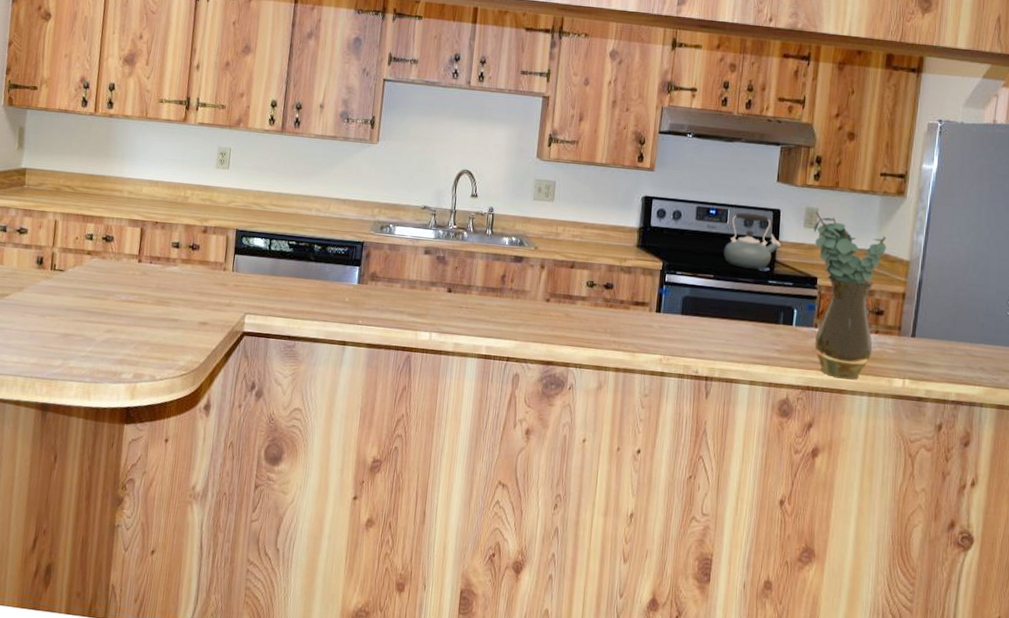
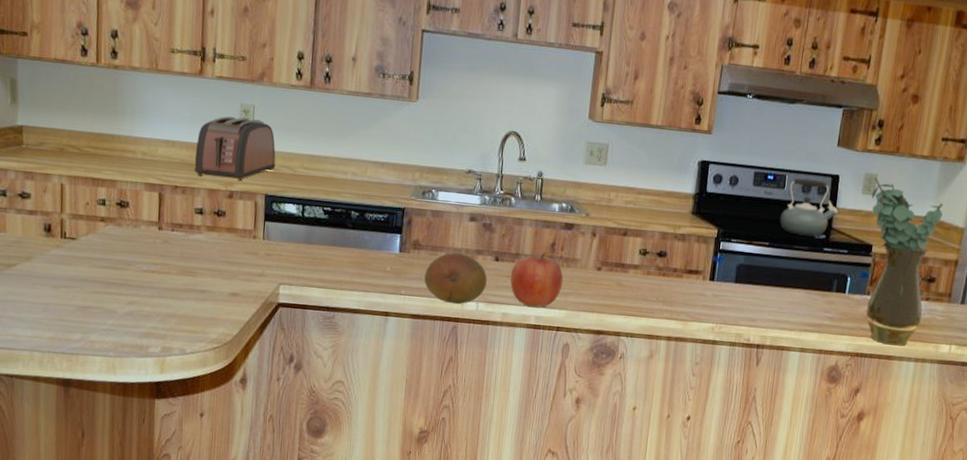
toaster: none [173,158,248,217] -> present [194,116,276,180]
fruit: none [380,284,440,335] -> present [424,253,487,305]
fruit: none [462,283,513,338] -> present [510,252,564,307]

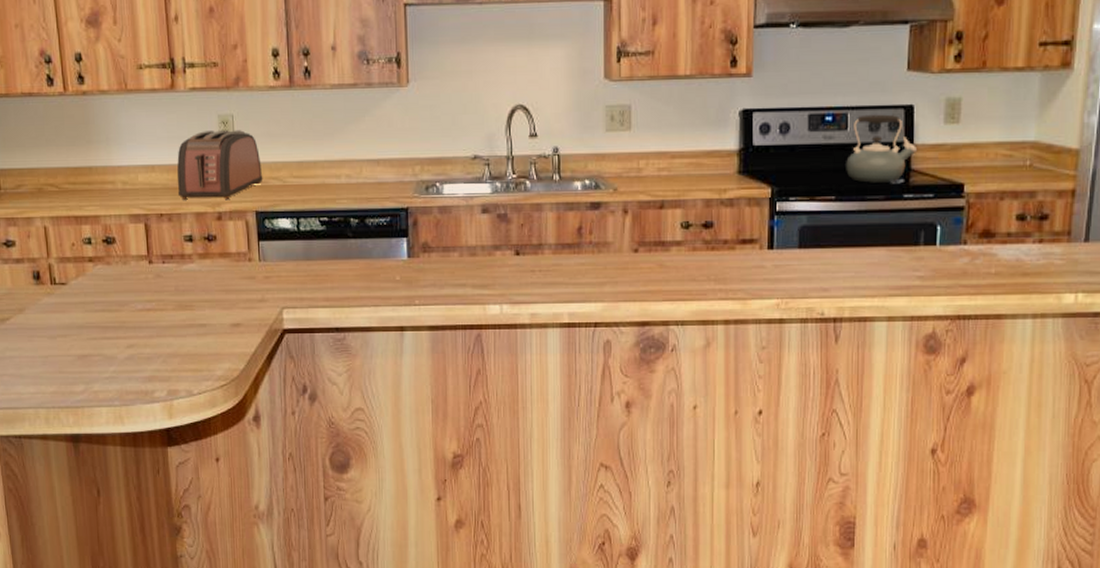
fruit: present [424,253,487,305] -> none [439,252,509,310]
fruit: present [510,252,564,307] -> none [534,238,596,302]
vase: present [865,177,944,346] -> none [957,102,1050,301]

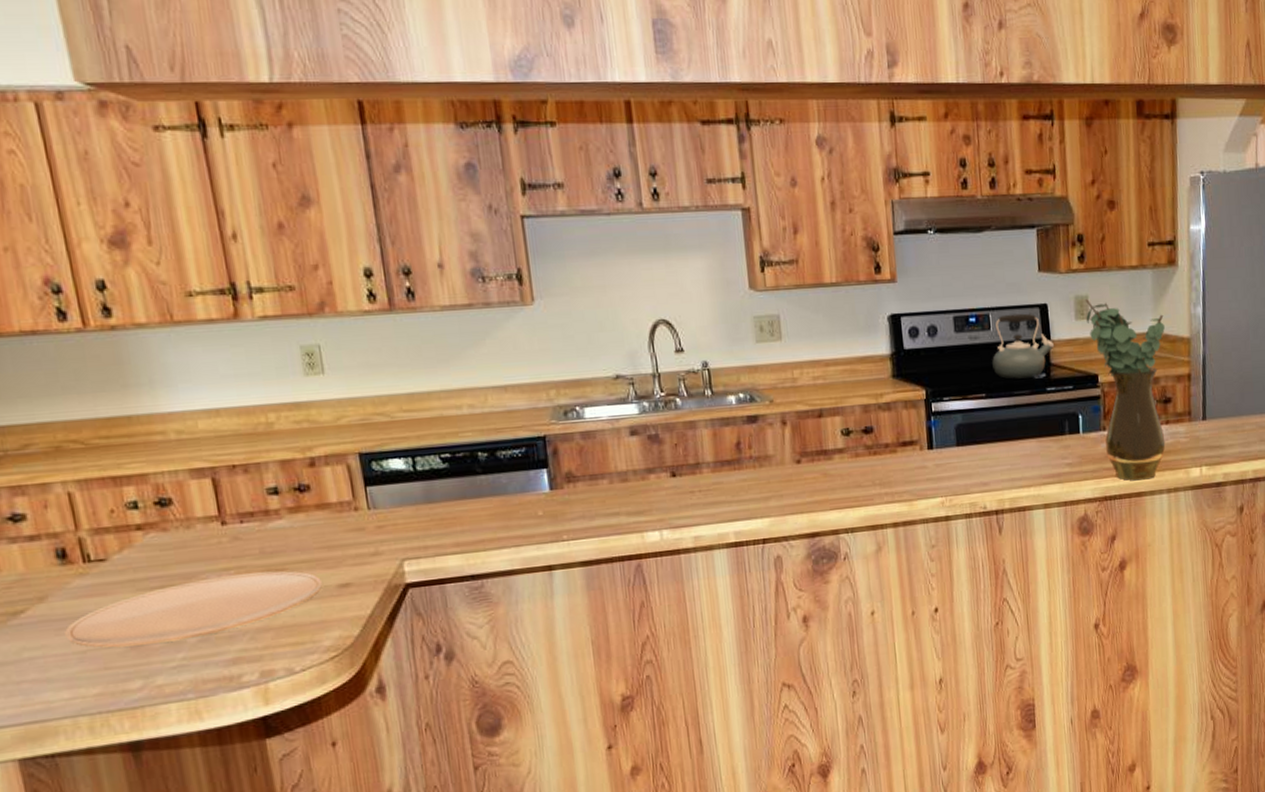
plate: none [35,307,219,356] -> present [65,571,322,648]
toaster: present [177,130,262,200] -> none [249,362,364,447]
vase: none [957,102,1050,301] -> present [1085,299,1166,481]

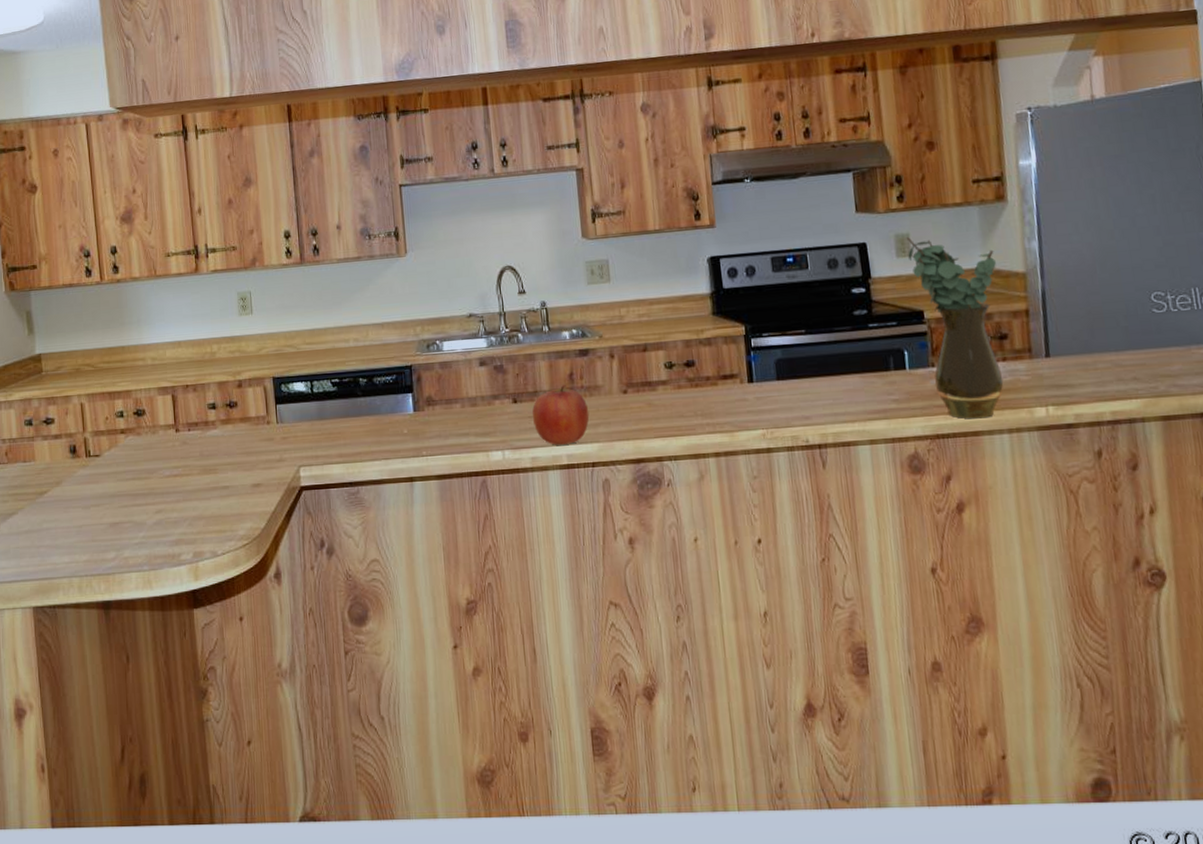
plate: present [65,571,322,648] -> none [70,470,241,525]
fruit: none [693,454,760,522] -> present [532,384,590,445]
kettle: present [992,313,1055,380] -> none [811,252,876,316]

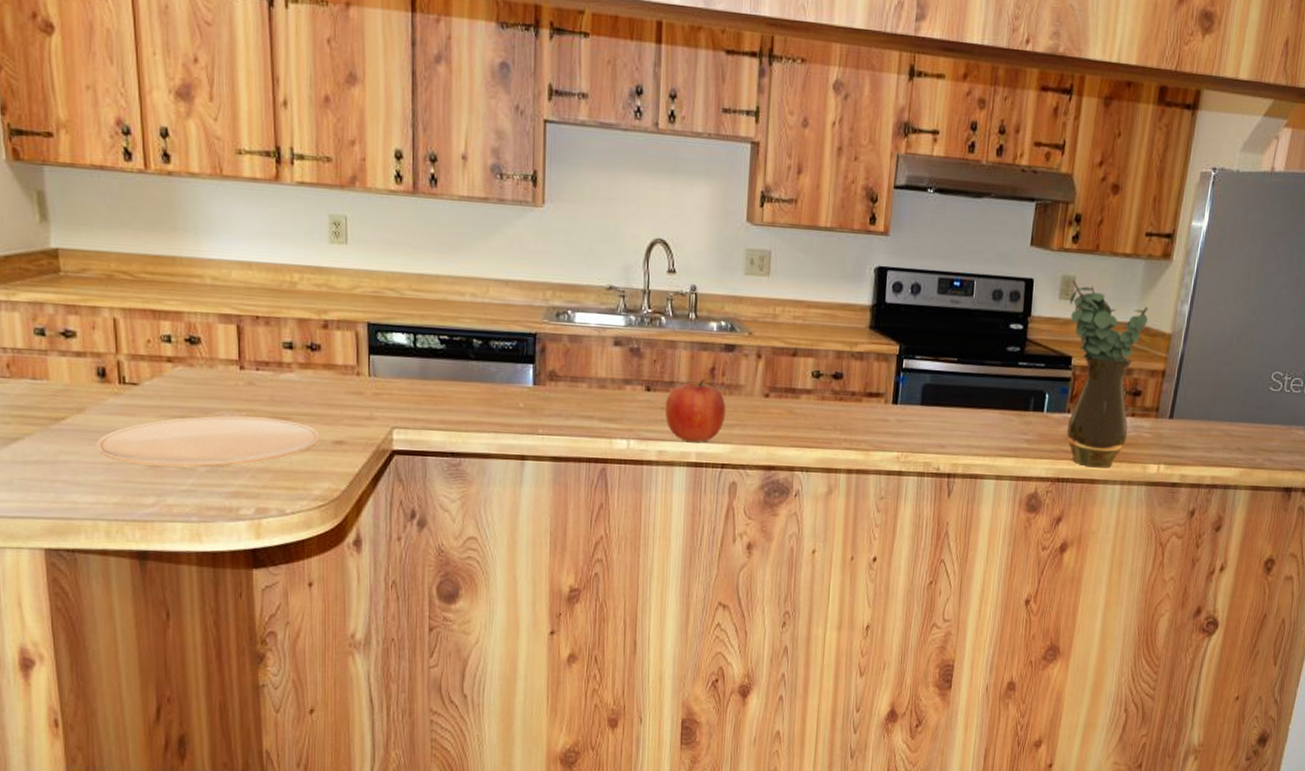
plate: none [70,470,241,525] -> present [96,415,319,468]

